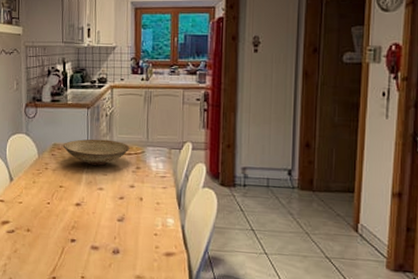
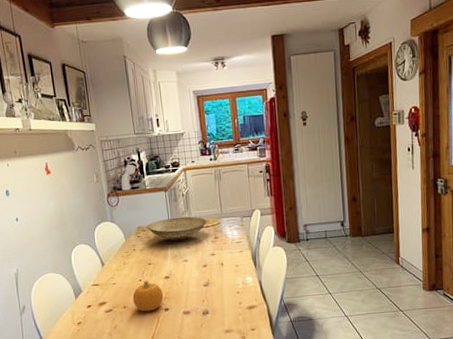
fruit: none [37,204,71,240] -> present [132,280,163,312]

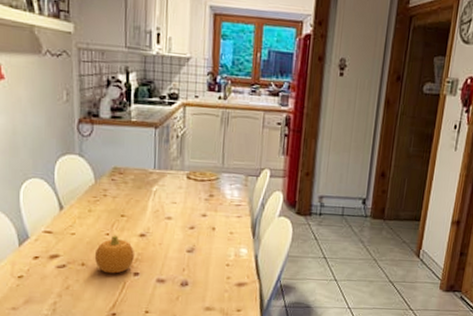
decorative bowl: present [146,216,207,241] -> none [125,162,203,193]

